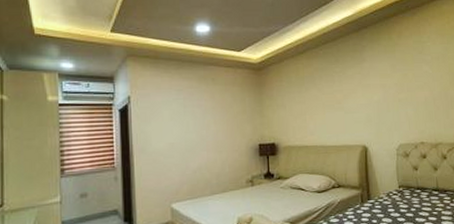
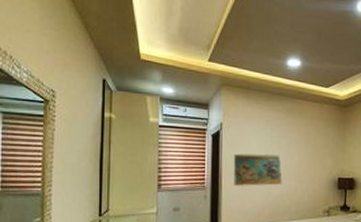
decorative wall panel: none [144,125,200,164] -> present [233,153,282,187]

